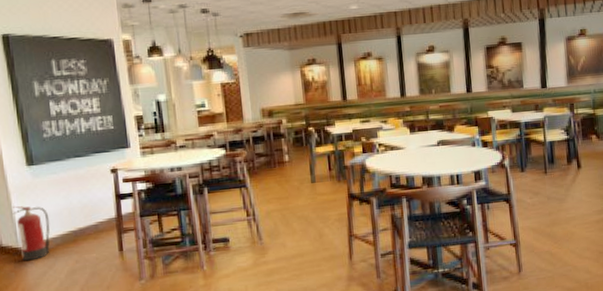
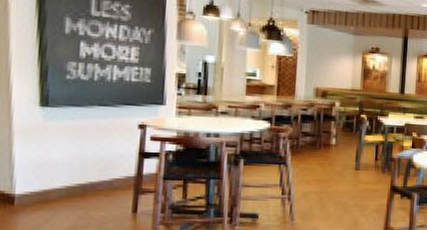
fire extinguisher: present [12,205,50,261] -> none [12,147,56,211]

